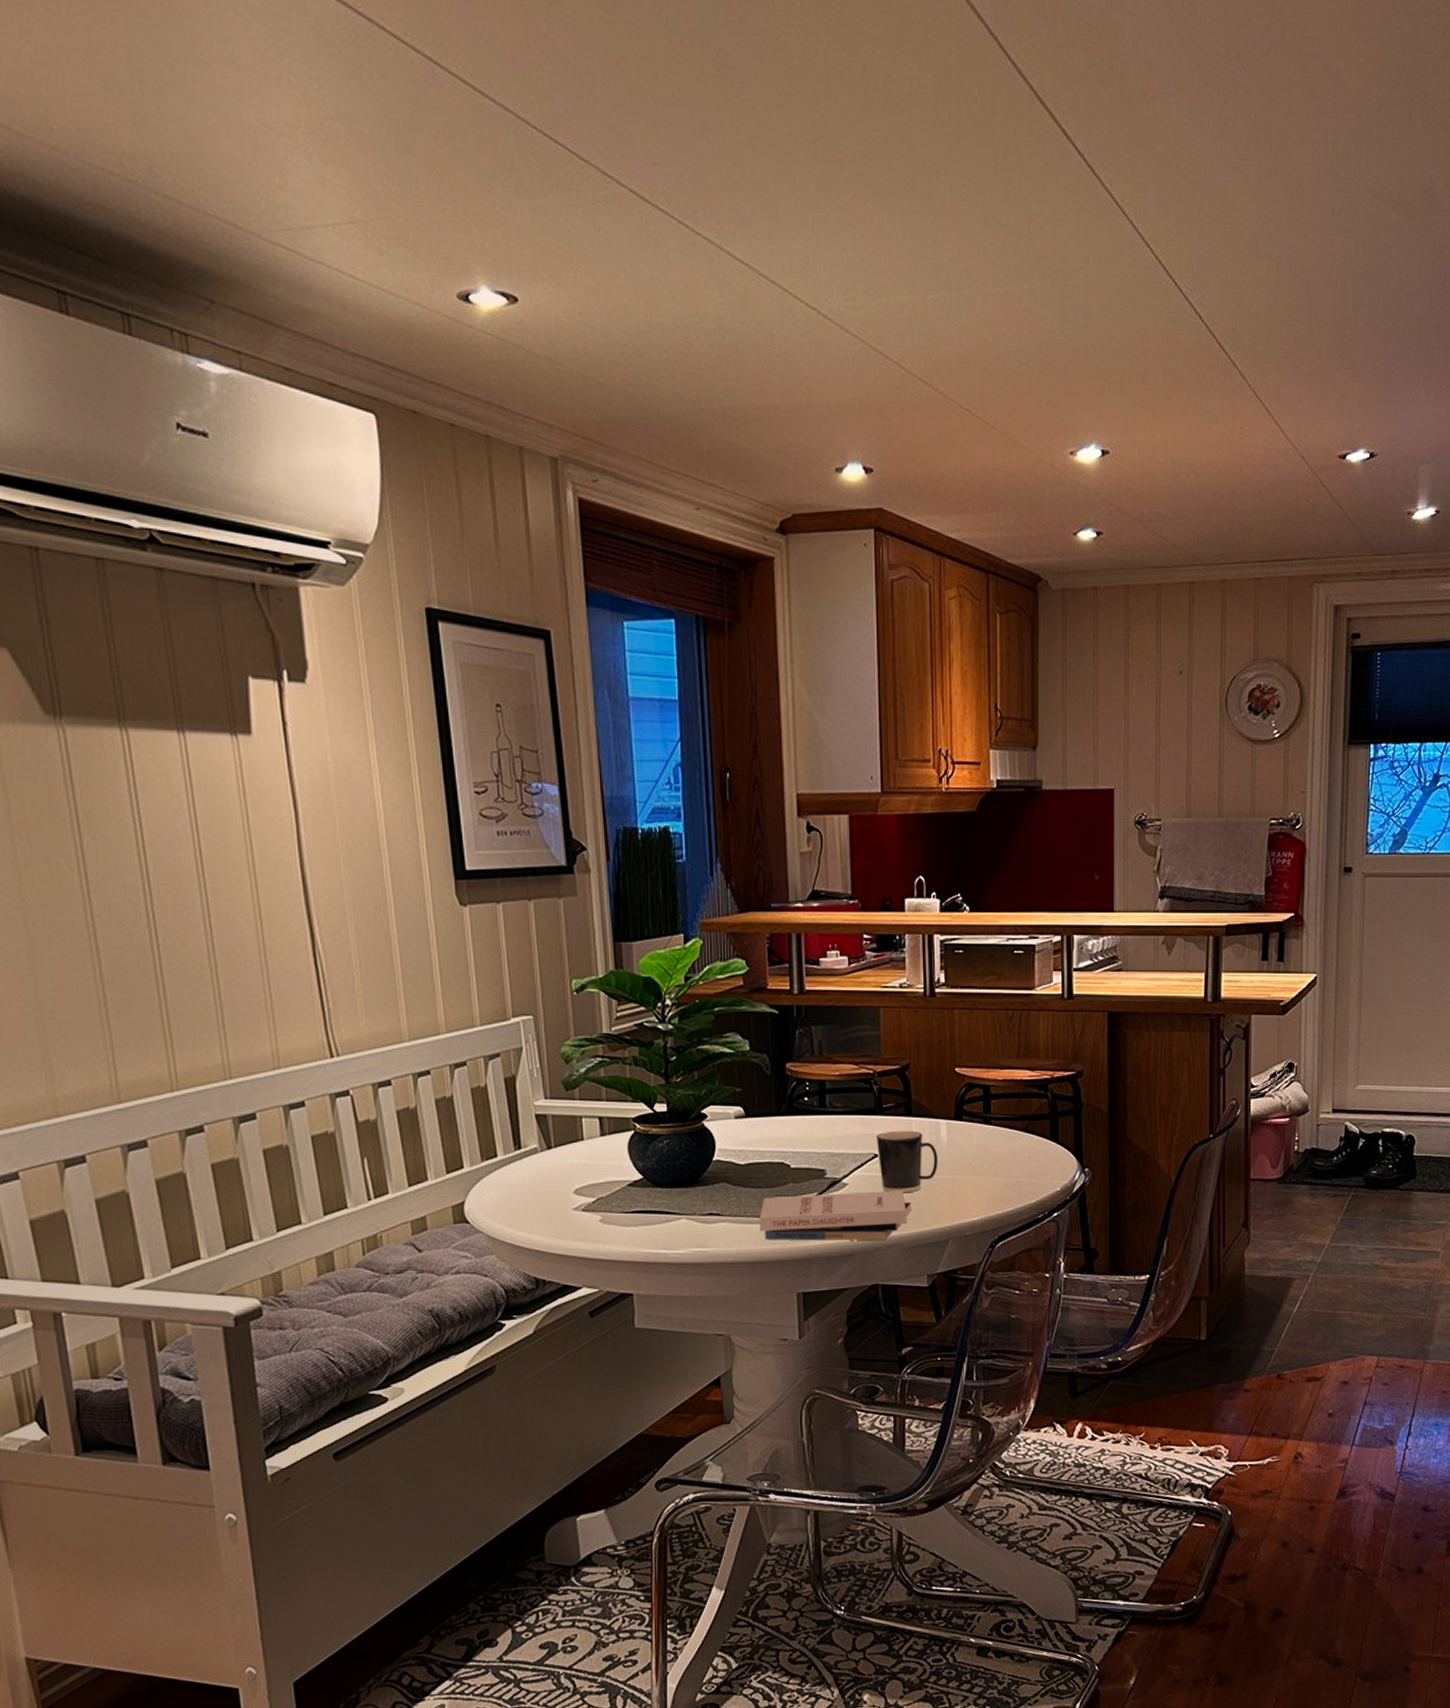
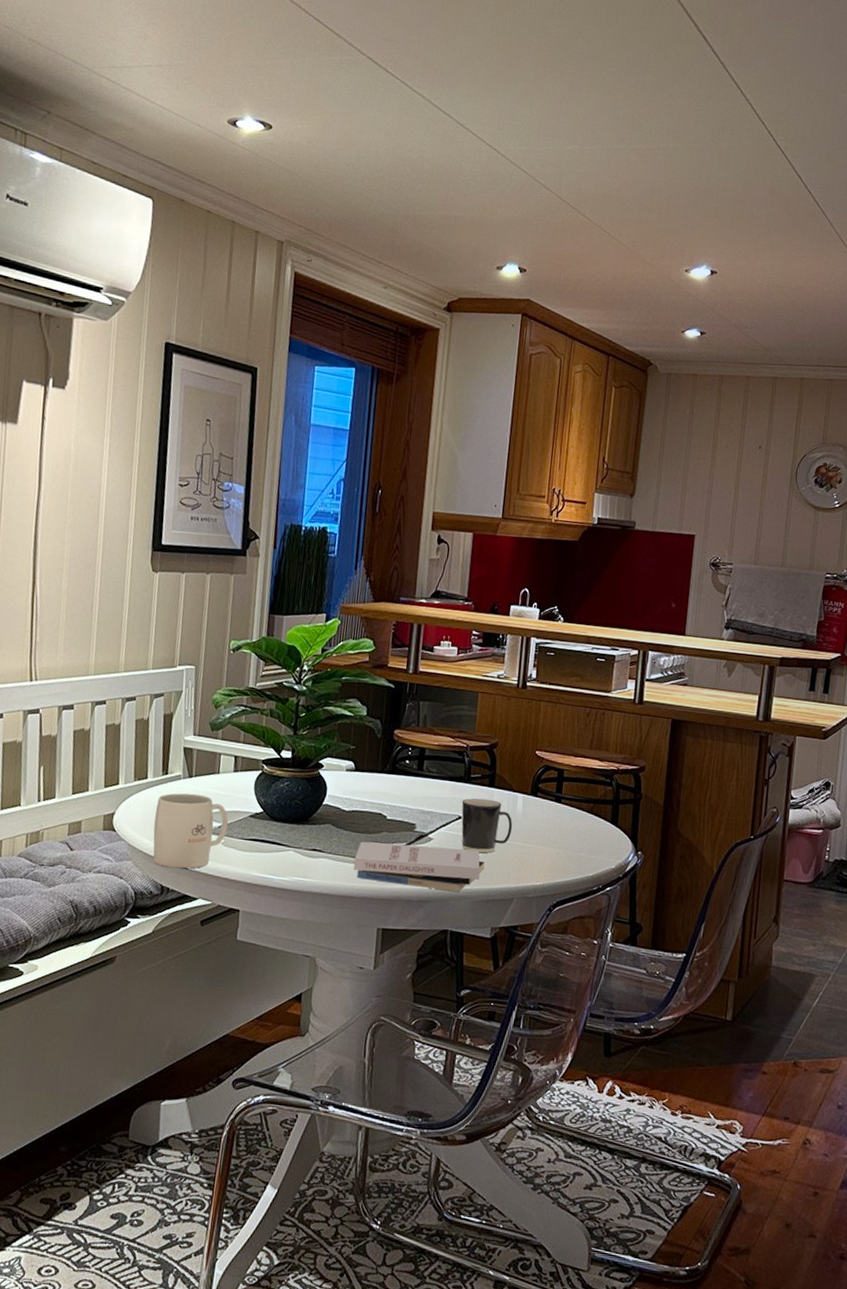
mug: none [513,1167,604,1257] -> present [153,793,228,869]

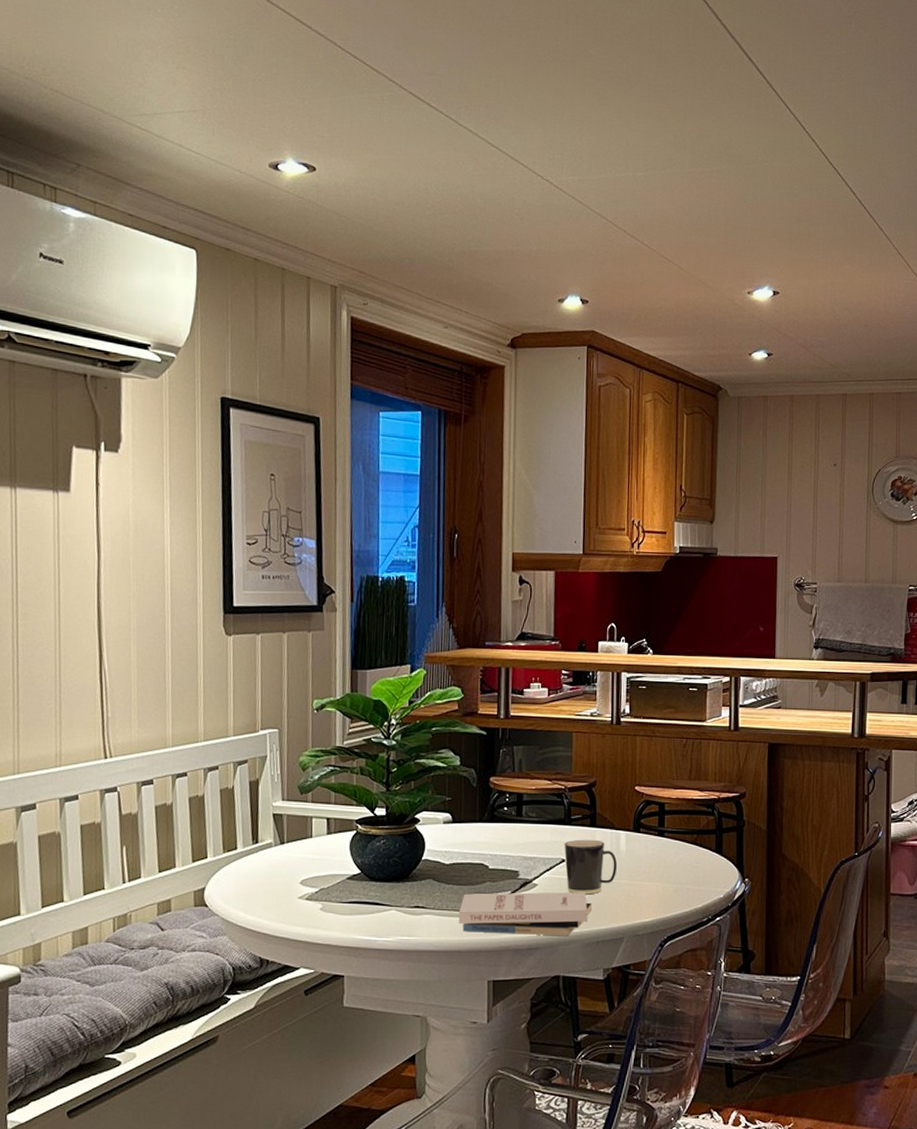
mug: present [153,793,228,869] -> none [247,860,326,939]

